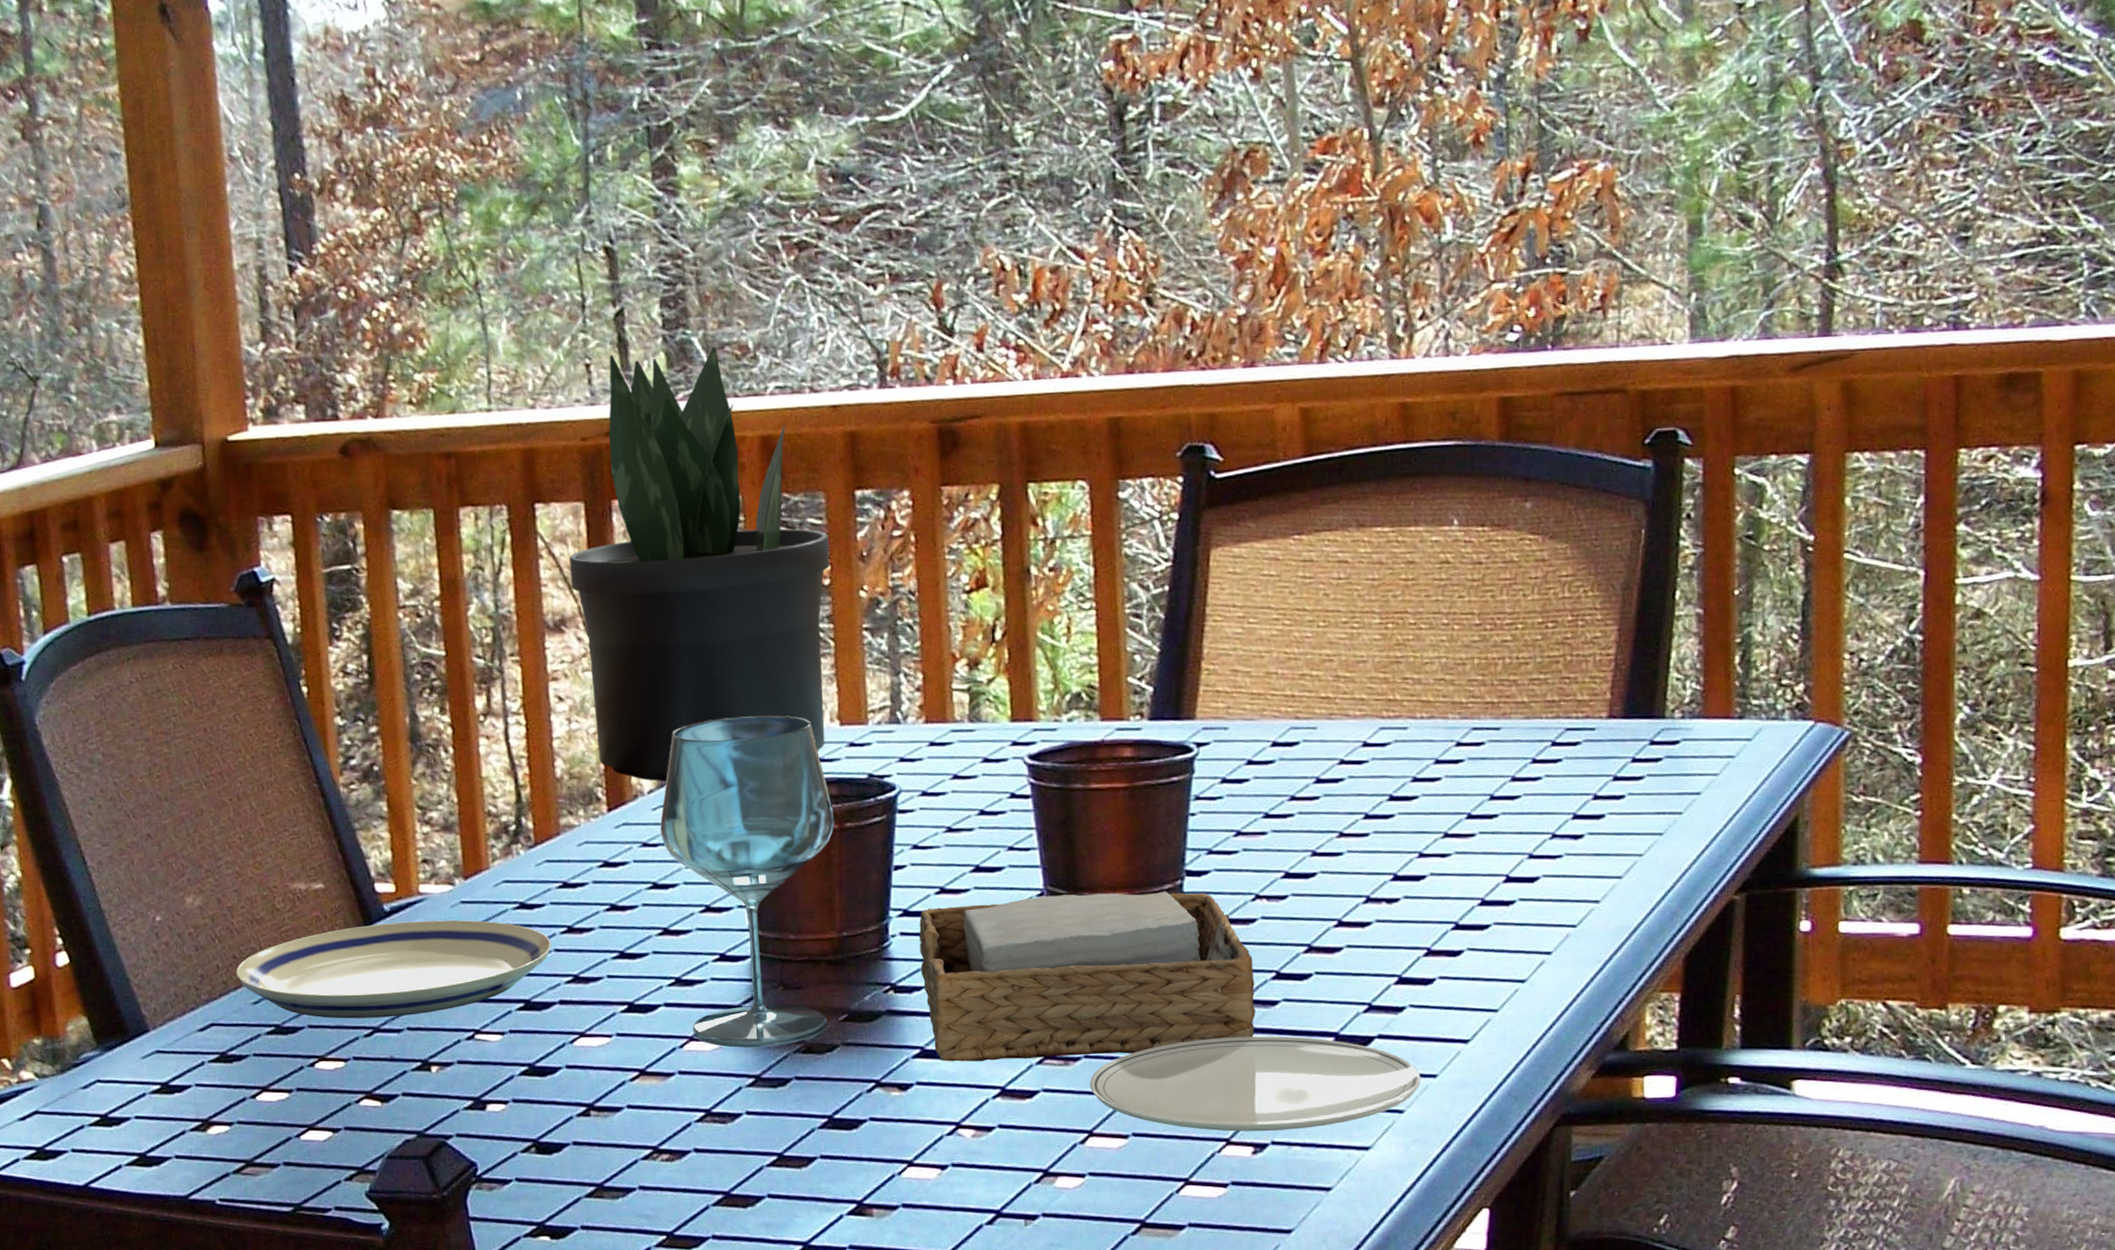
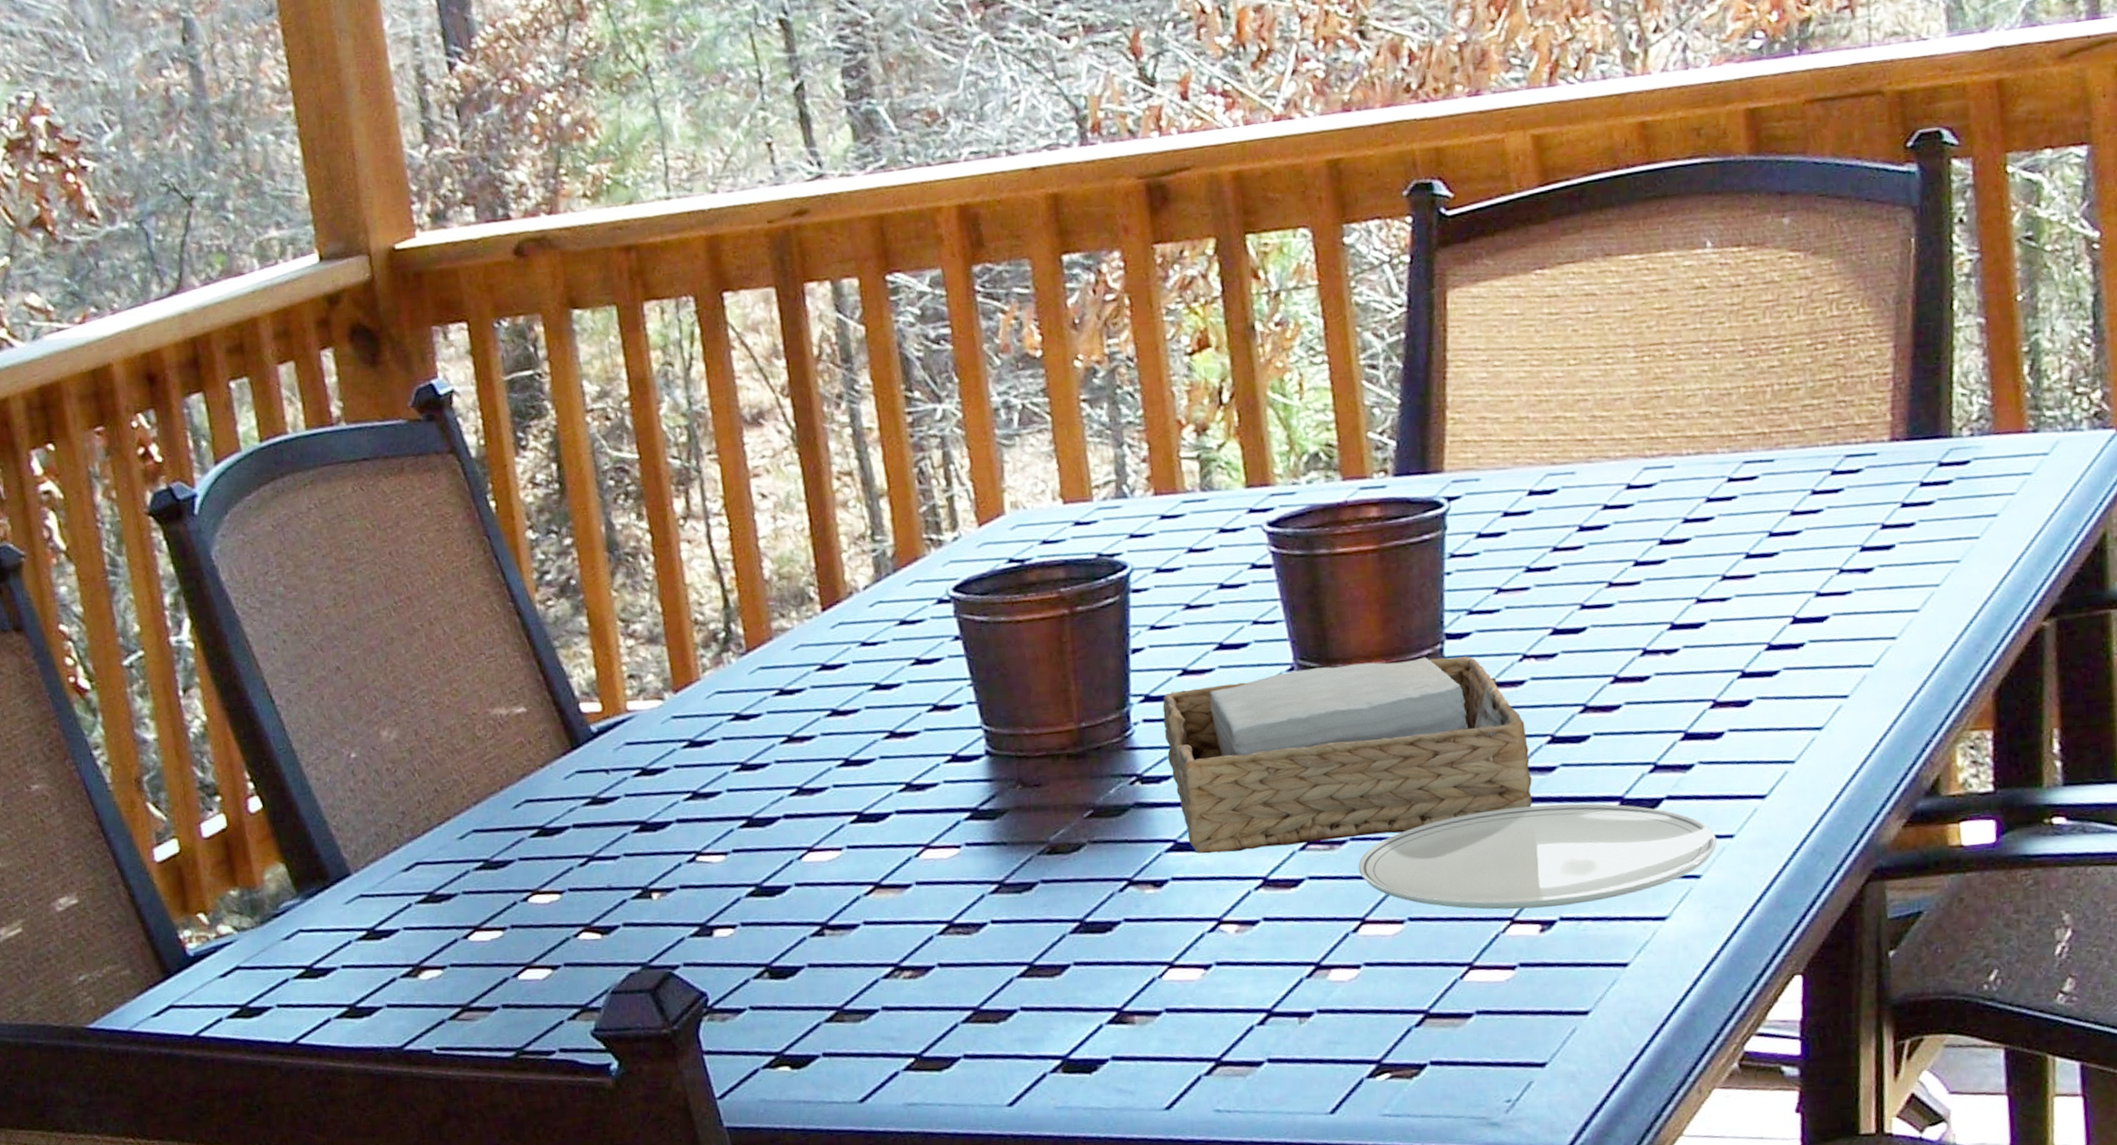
plate: present [236,919,552,1019] -> none [438,735,772,849]
planter: present [570,346,830,782] -> none [763,114,1049,577]
wine glass: present [660,715,835,1048] -> none [878,498,1072,853]

